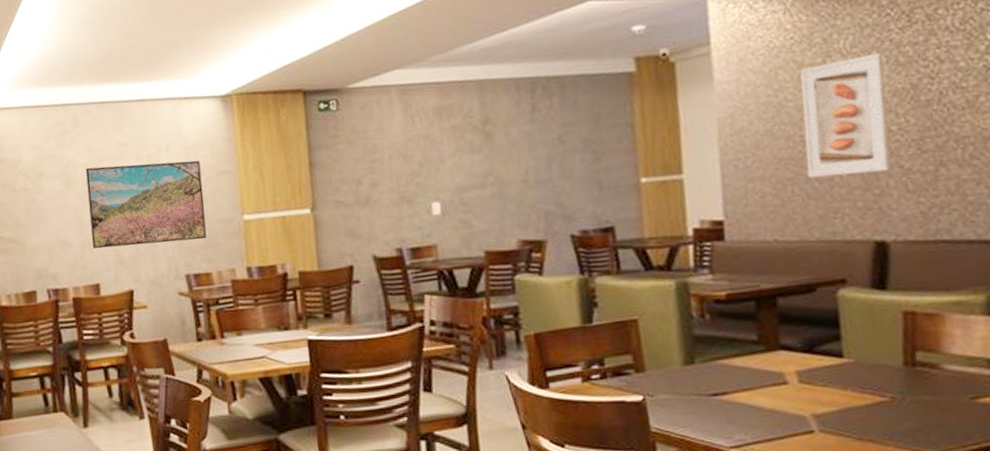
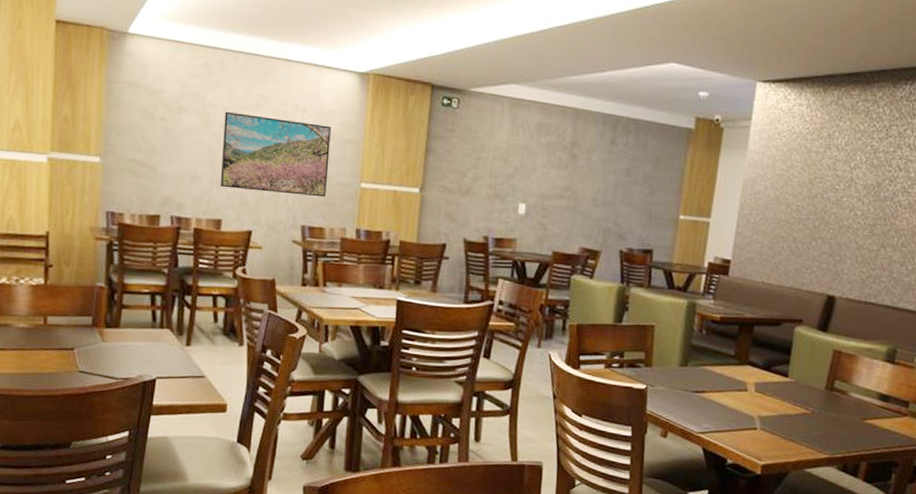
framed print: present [799,52,891,179] -> none [795,153,865,244]

